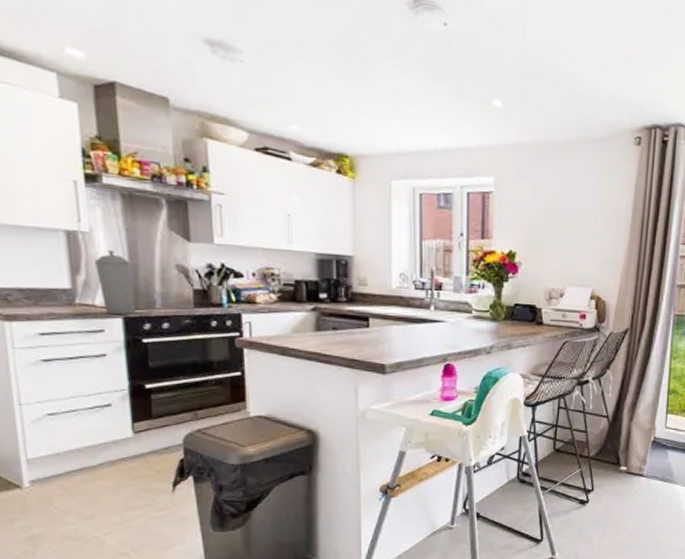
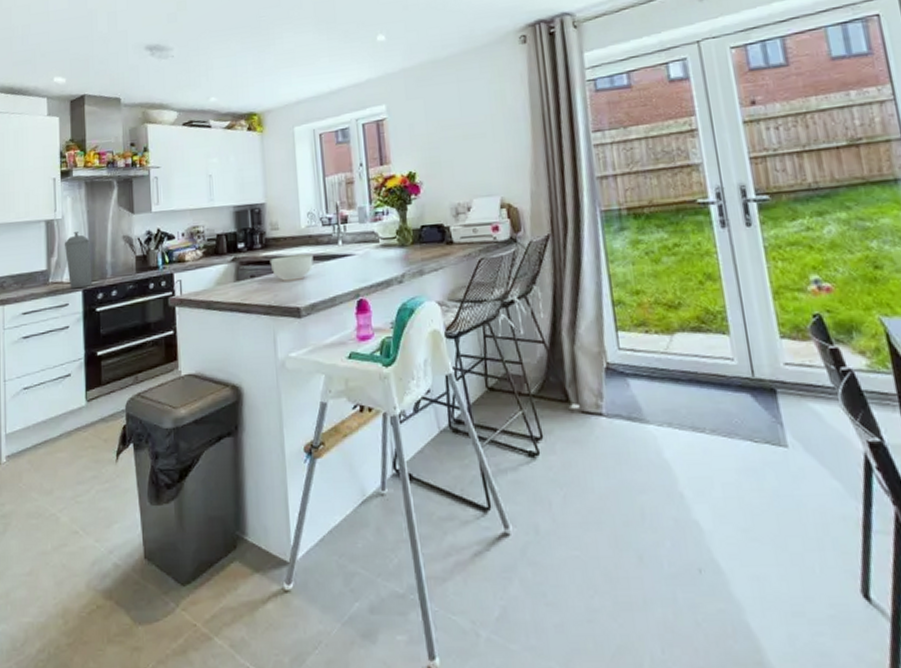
bowl: none [355,313,403,338] -> present [270,253,314,281]

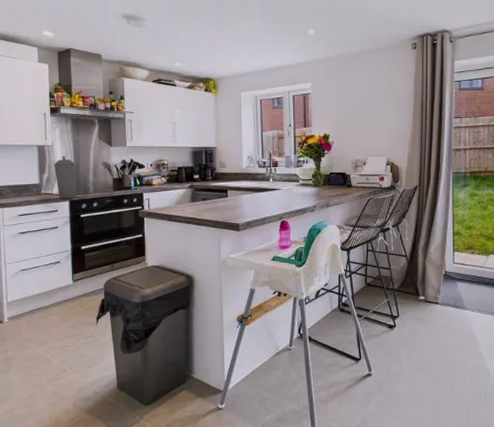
bowl: present [270,253,314,281] -> none [218,186,251,204]

